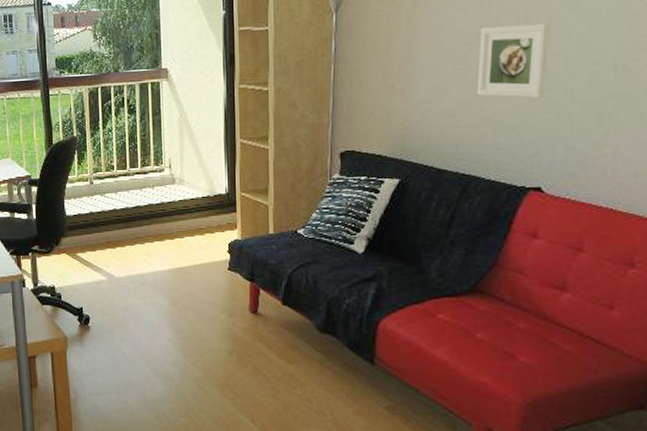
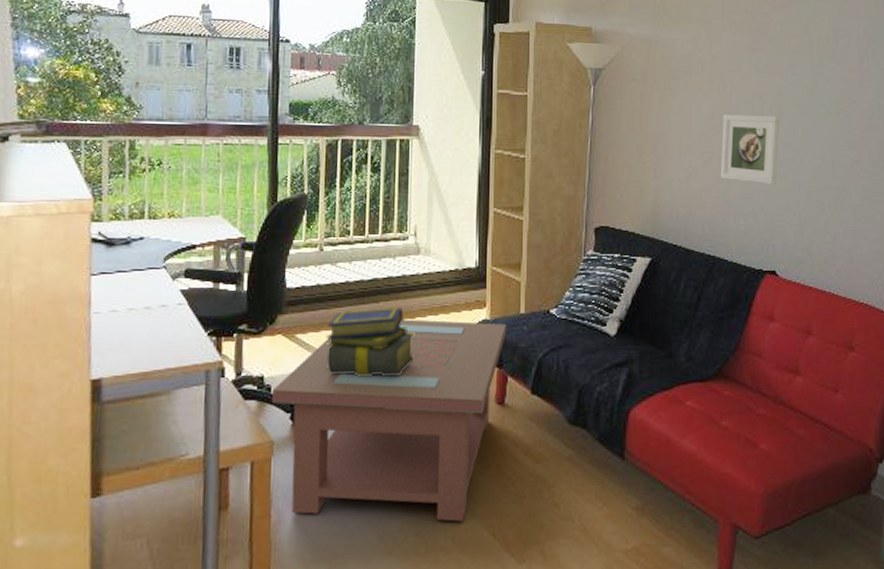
coffee table: none [63,240,256,408] -> present [272,319,506,522]
stack of books: none [100,230,177,288] -> present [325,307,416,377]

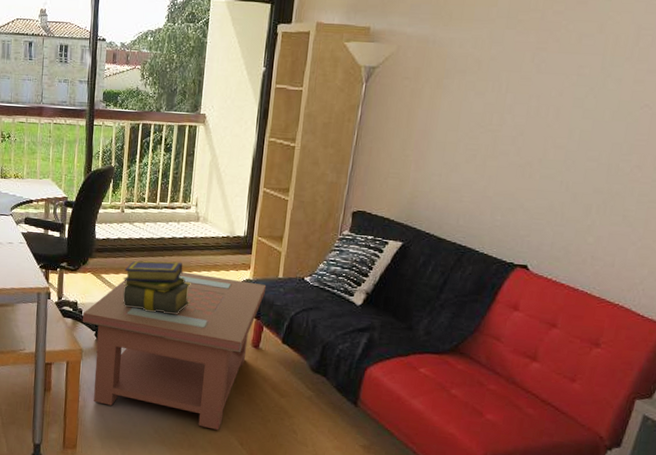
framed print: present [720,114,780,185] -> none [482,114,556,184]

